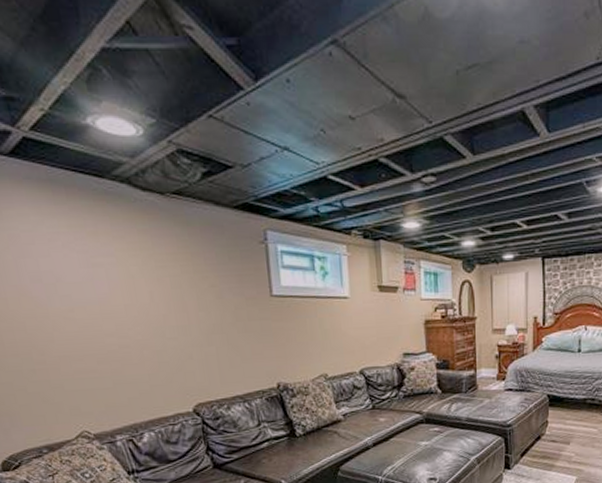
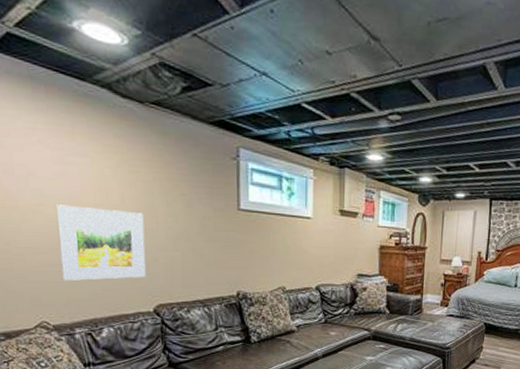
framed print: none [87,308,182,387] -> present [57,204,146,281]

